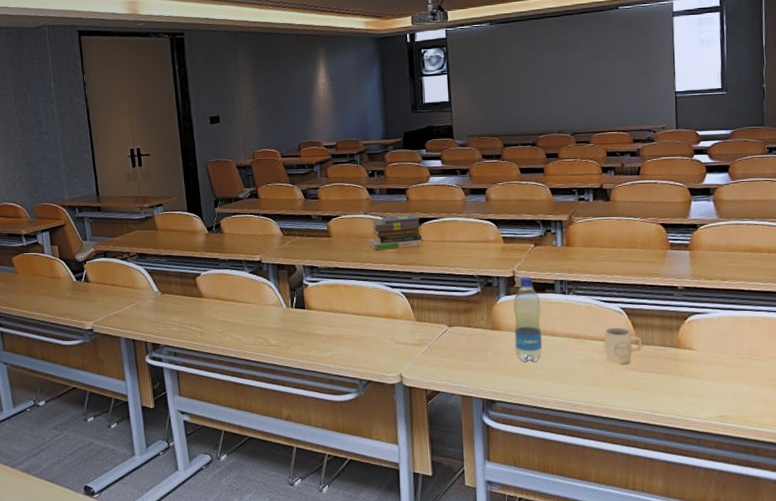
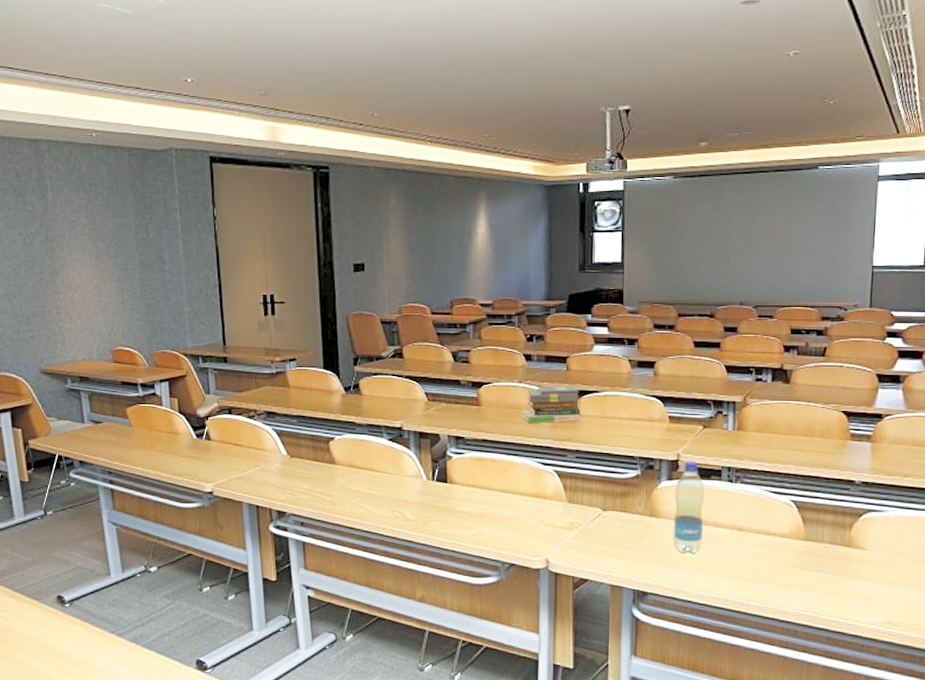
mug: present [604,327,643,364] -> none [769,520,812,561]

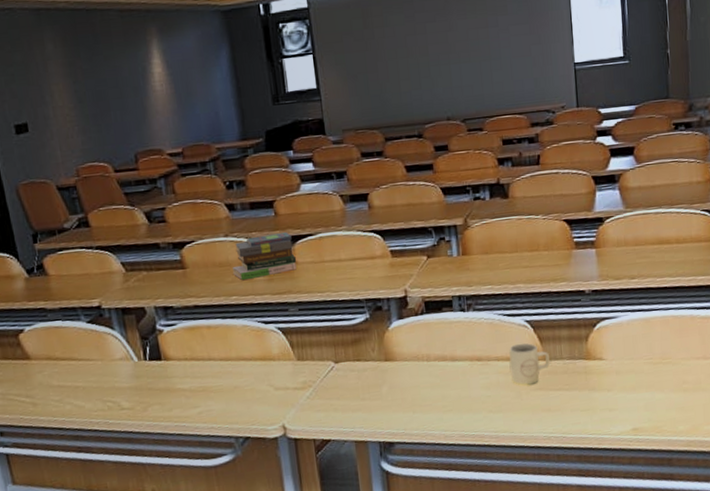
bottle: present [673,461,705,554] -> none [407,294,442,395]
mug: none [769,520,812,561] -> present [509,342,551,386]

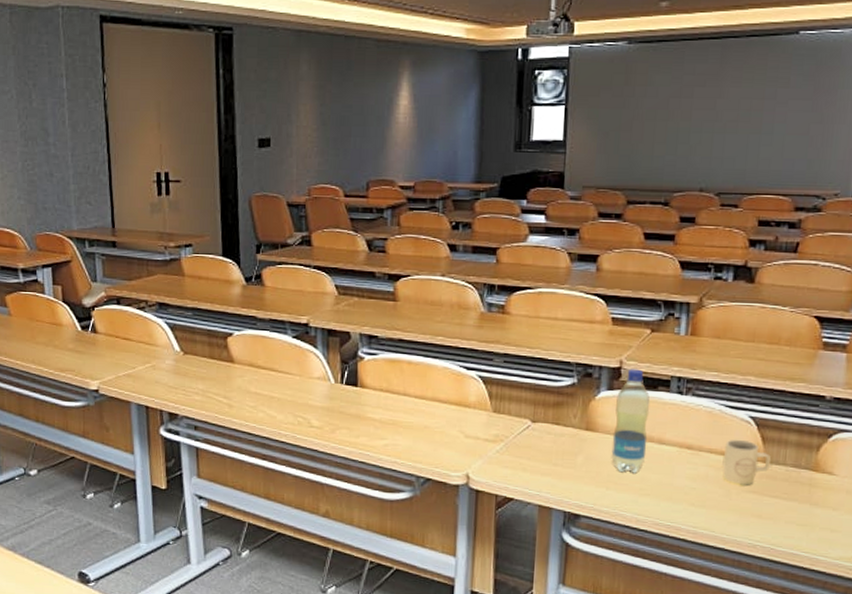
books: present [233,232,297,281] -> none [443,281,511,323]
bottle: none [407,294,442,395] -> present [611,369,651,474]

